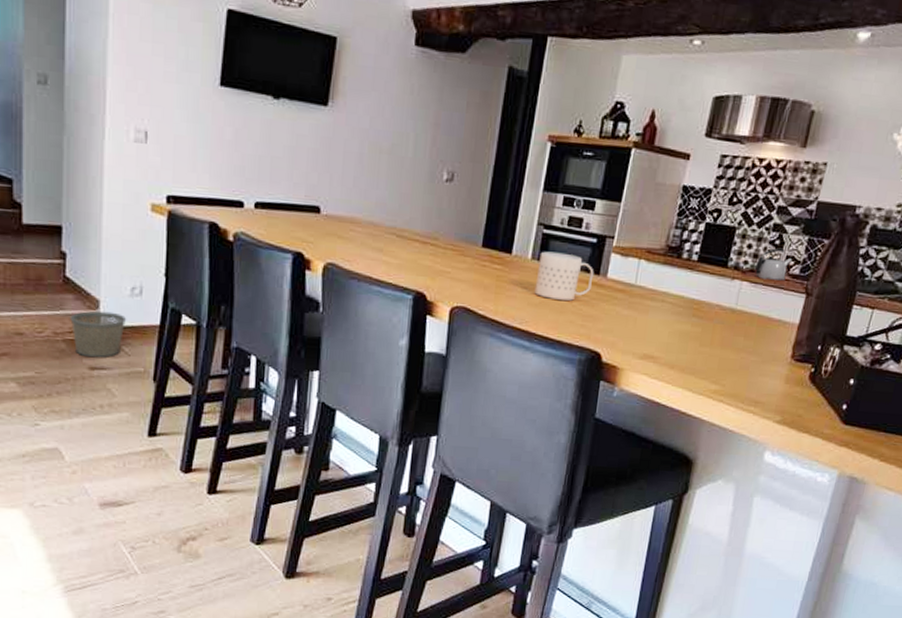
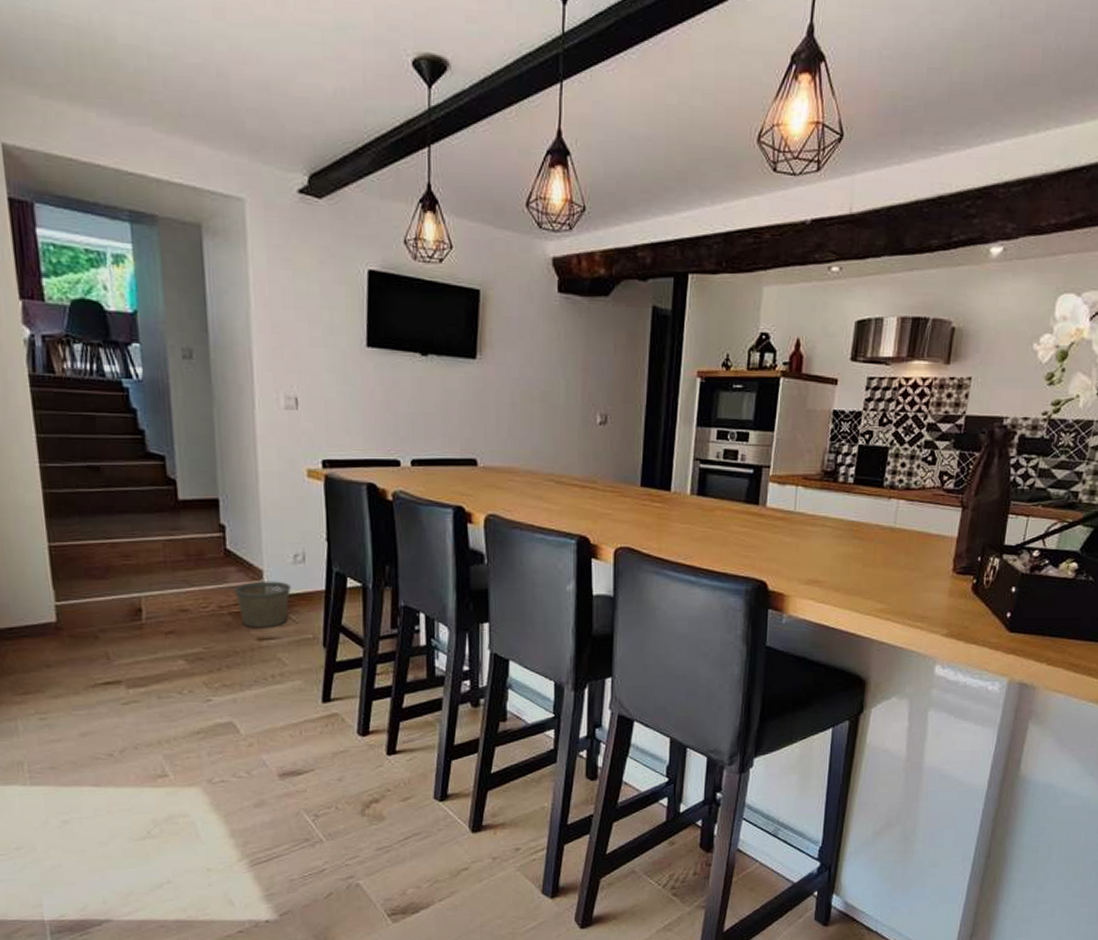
mug: present [534,251,594,301] -> none [696,486,753,532]
kettle: present [754,247,793,281] -> none [909,464,946,496]

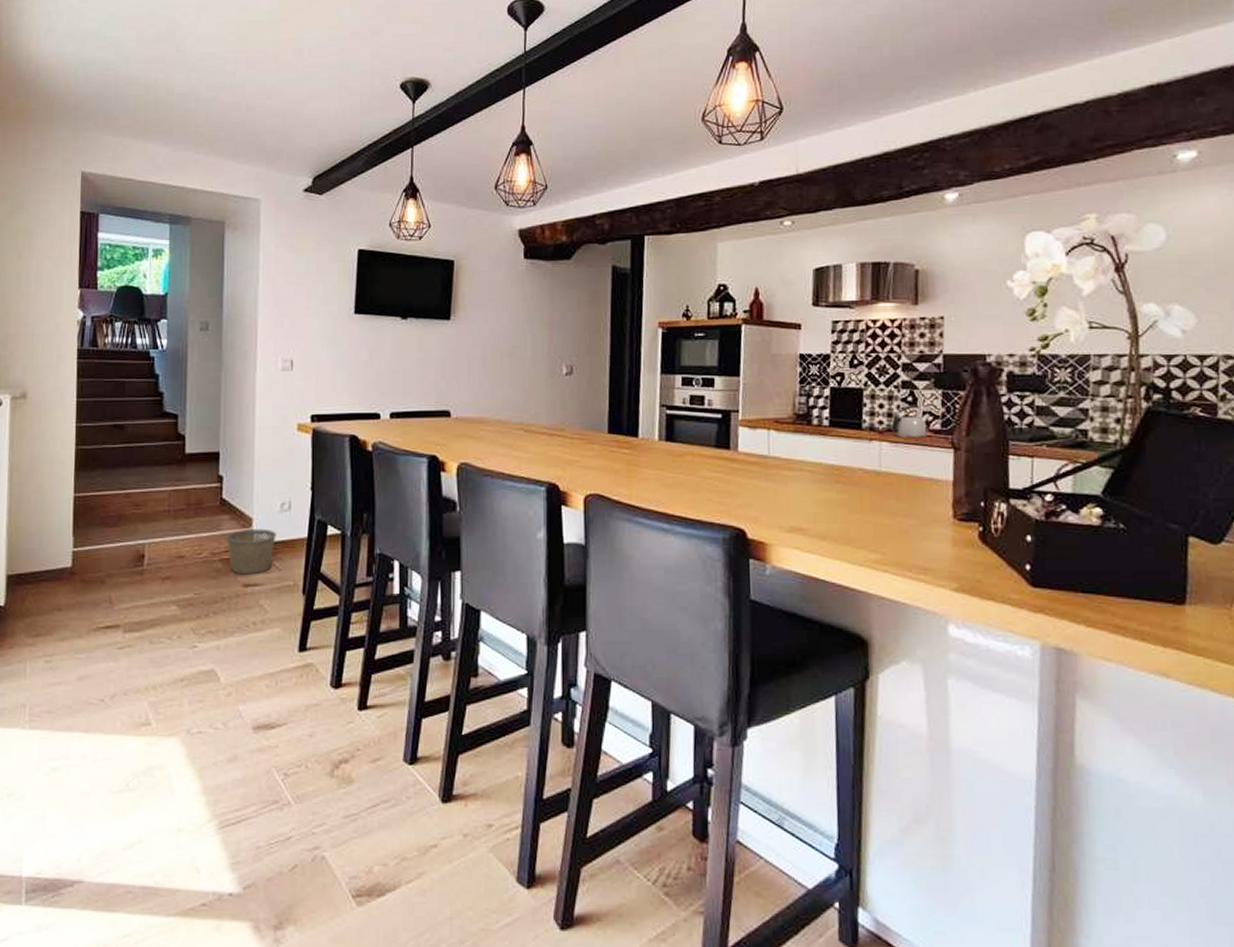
kettle: none [909,464,946,496] -> present [891,404,930,437]

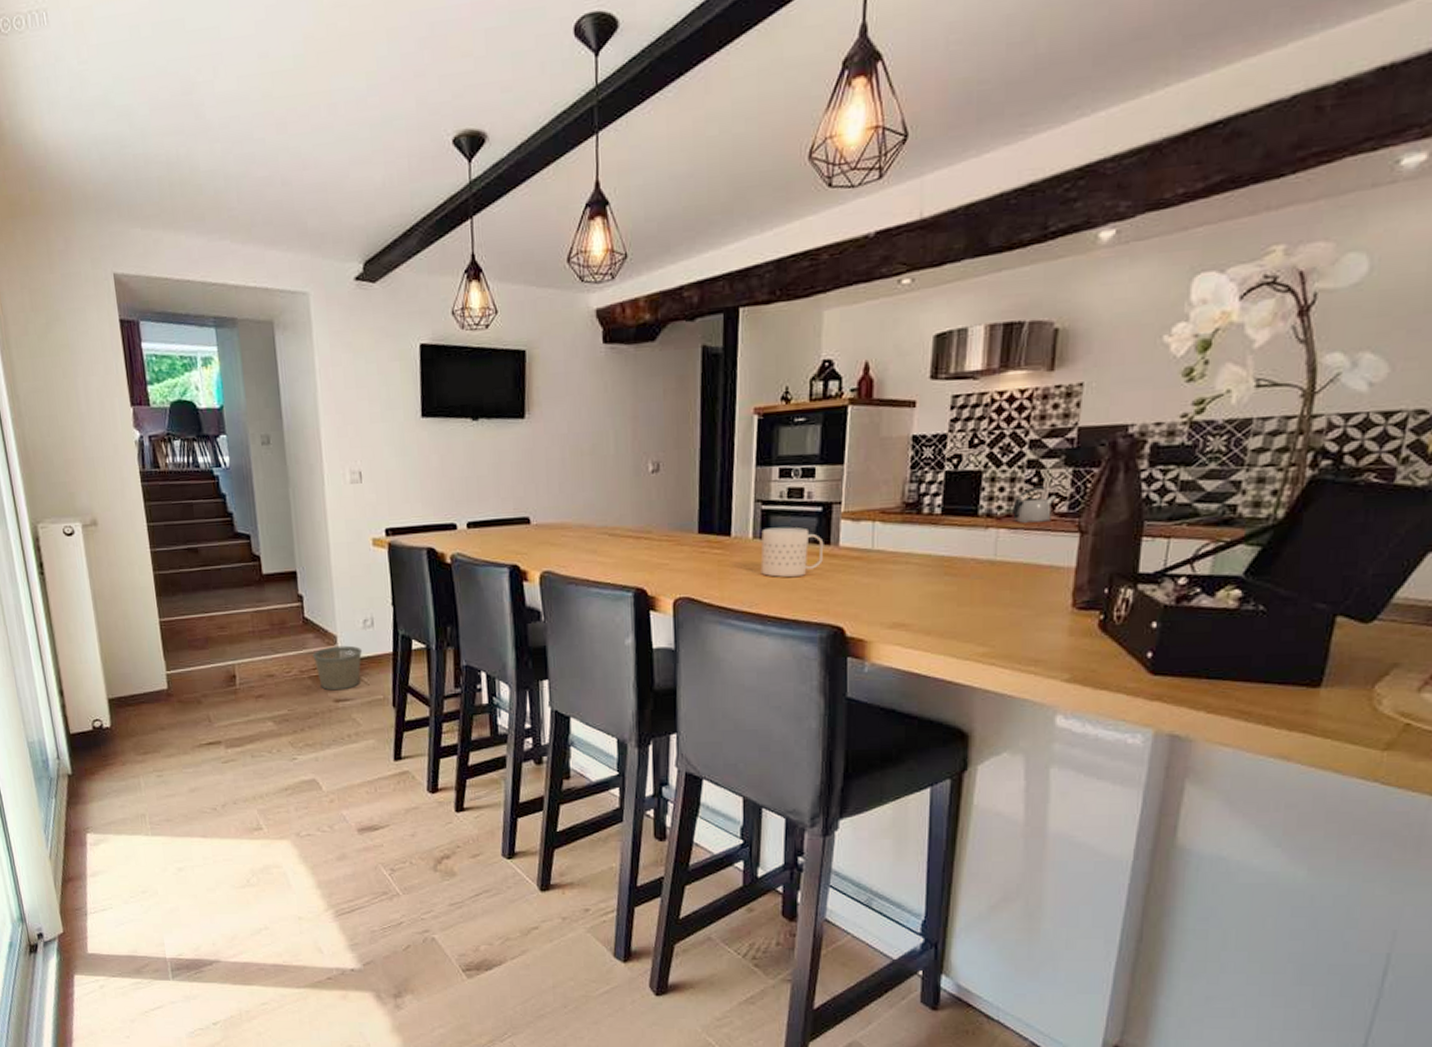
mug: none [666,431,725,478] -> present [760,527,824,577]

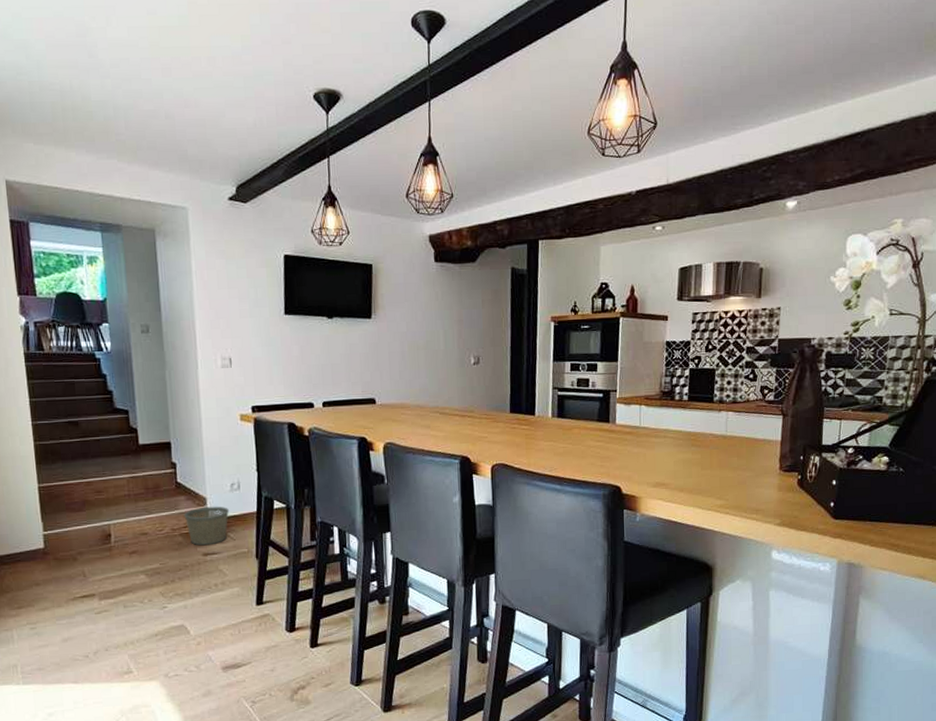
mug: present [760,527,824,577] -> none [558,408,605,448]
kettle: present [1011,485,1057,523] -> none [736,380,766,408]

